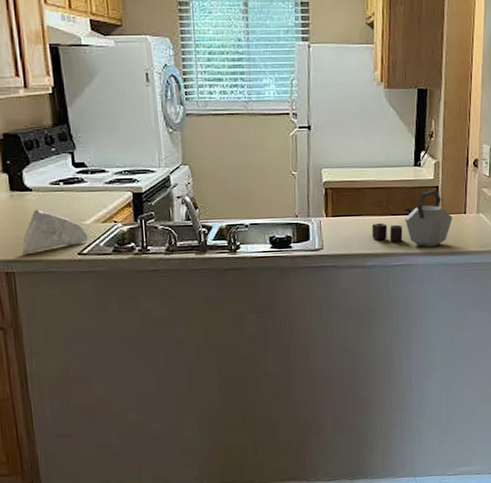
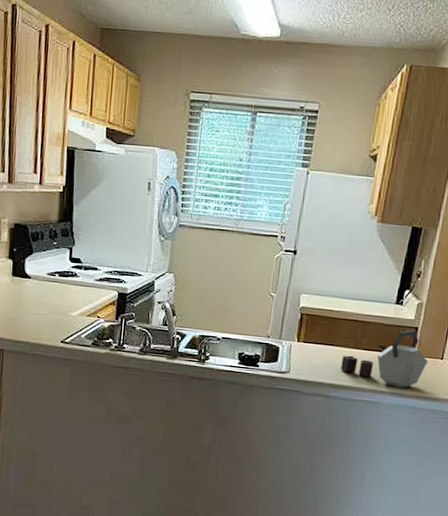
dishrag: present [22,209,88,255] -> none [13,295,72,336]

